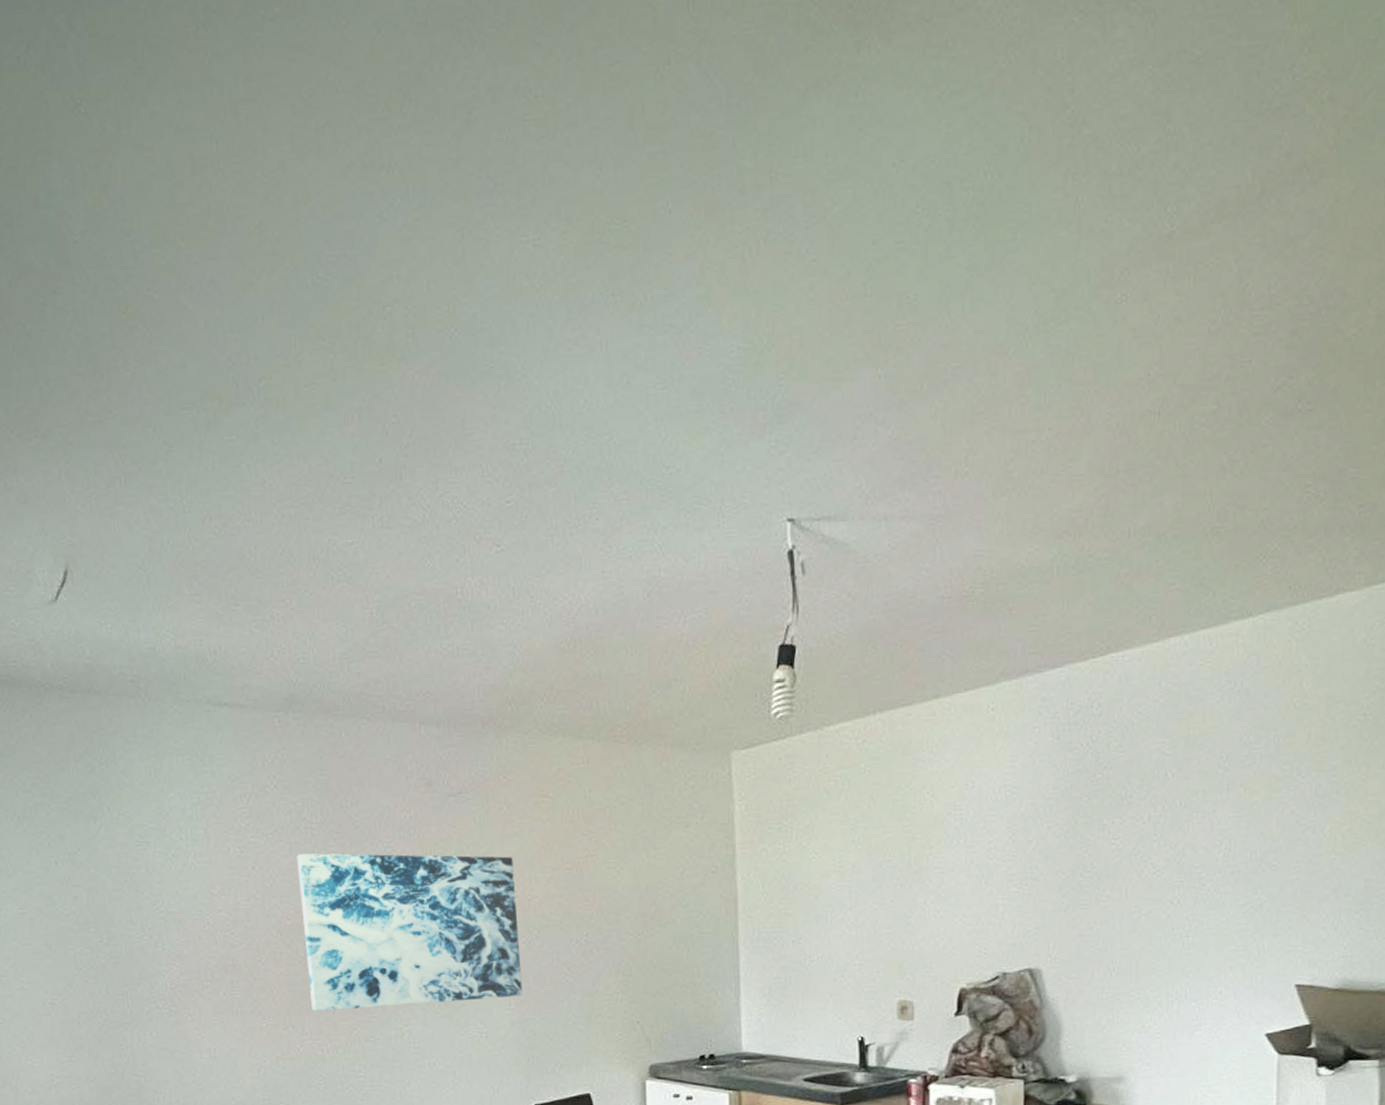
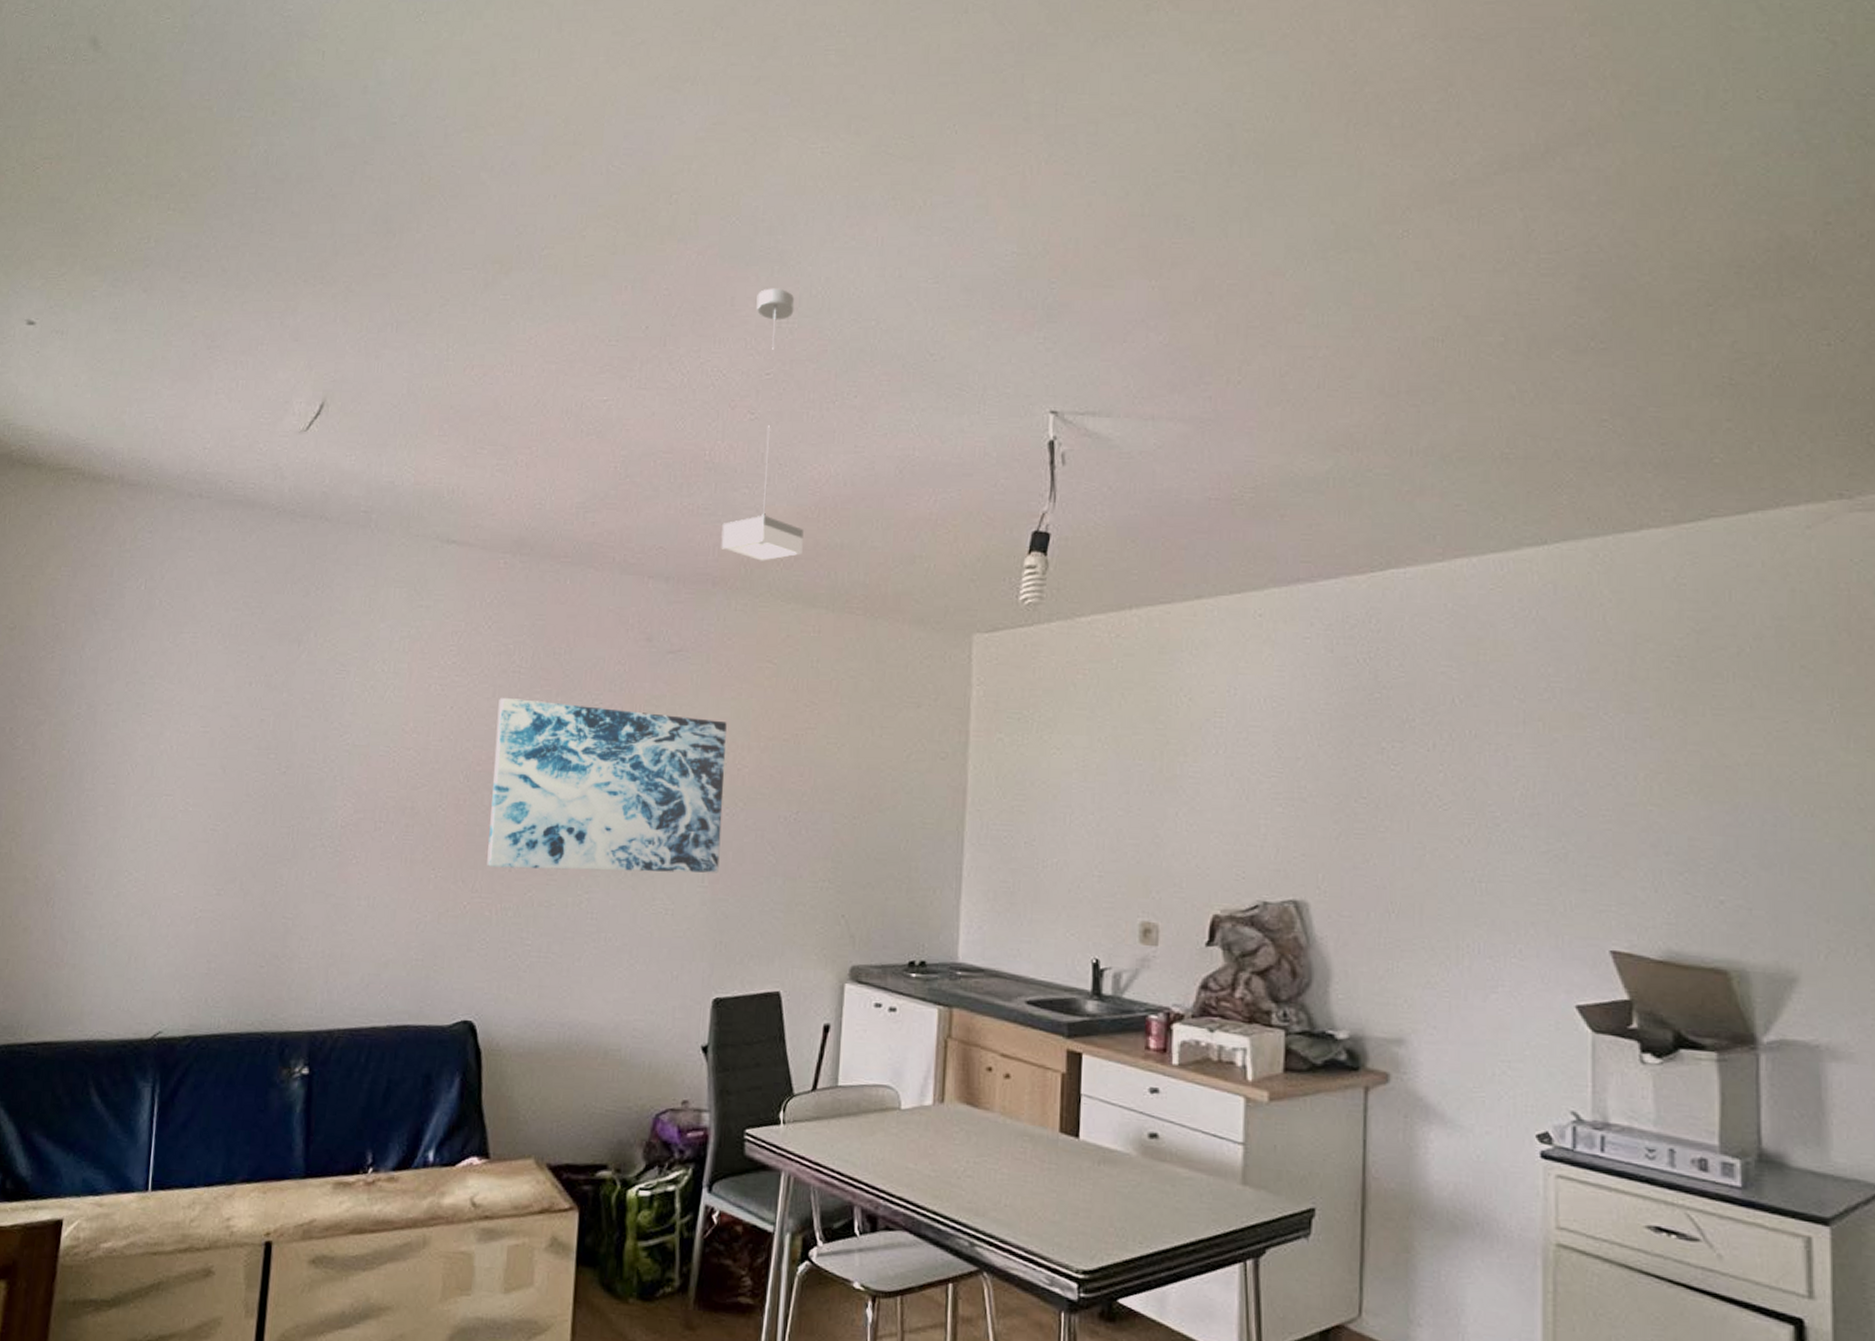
pendant lamp: none [483,406,563,698] -> present [721,288,804,561]

